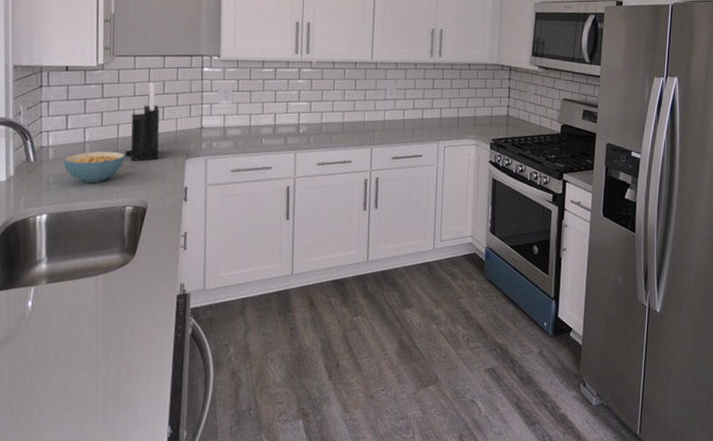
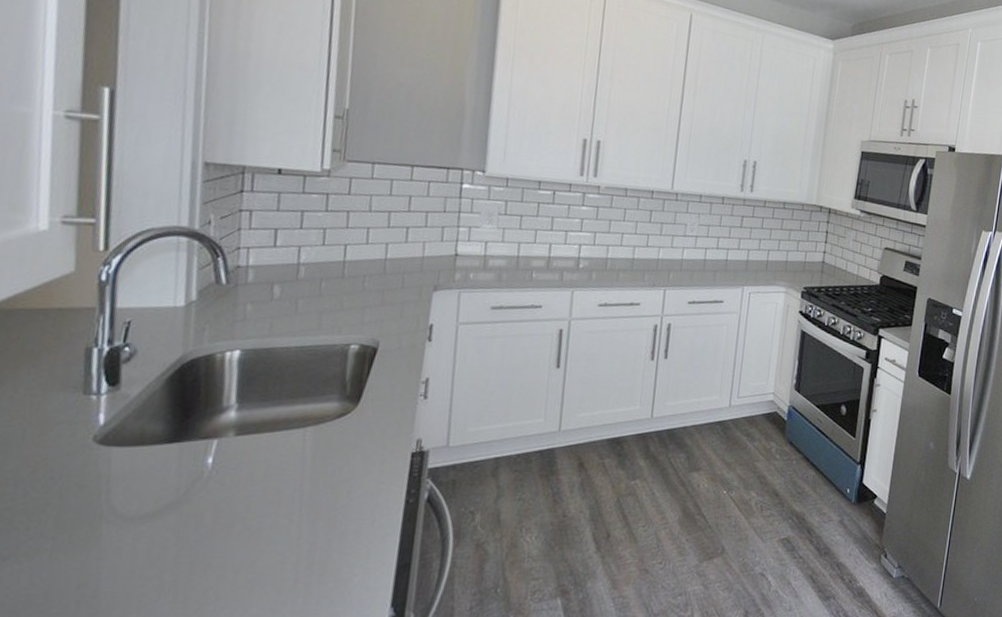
cereal bowl: present [63,151,125,184] -> none [267,275,352,315]
knife block: present [124,82,160,161] -> none [352,196,403,291]

